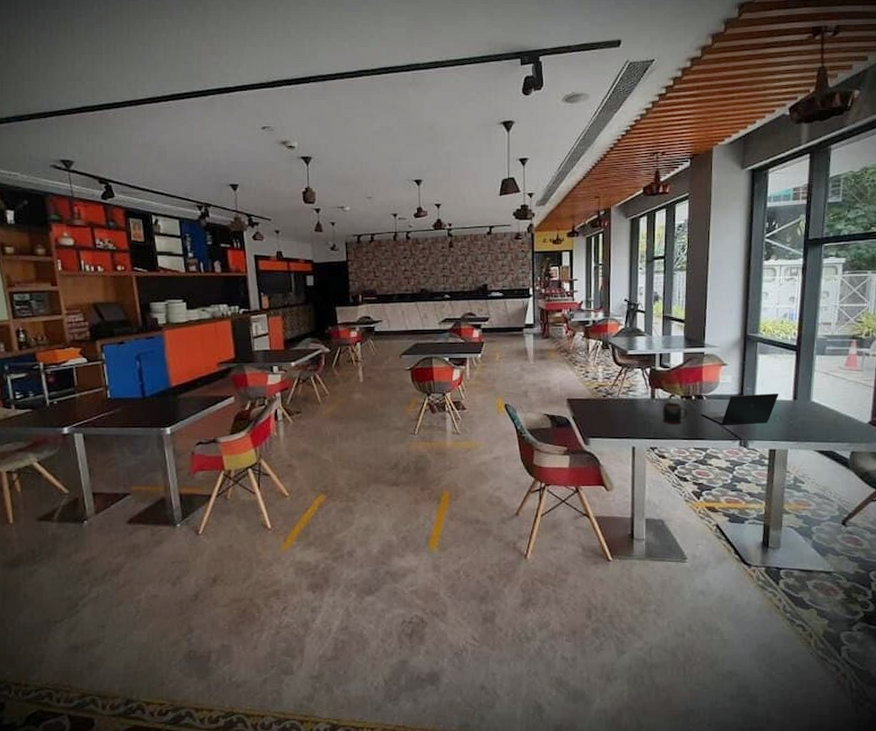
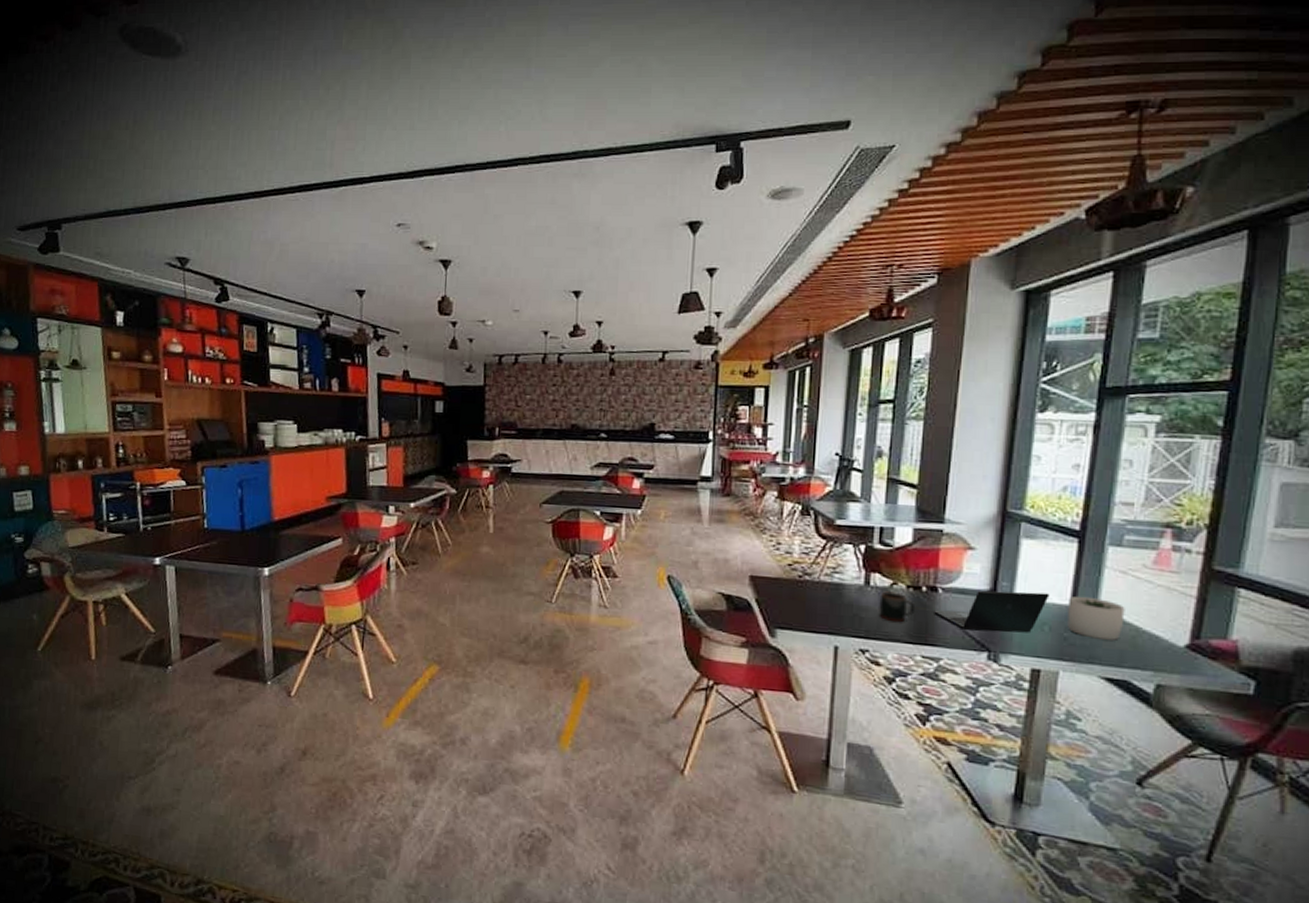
planter: none [792,393,829,424] -> present [1067,596,1125,642]

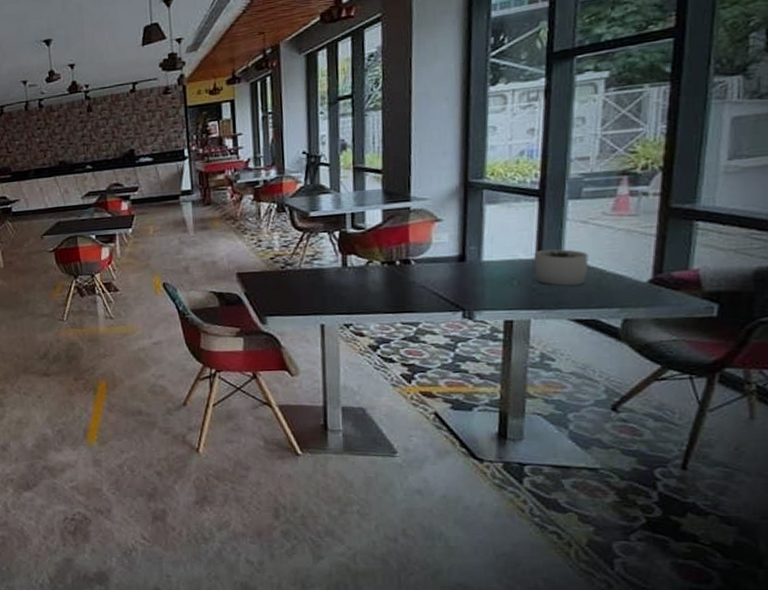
mug: present [879,591,914,622] -> none [357,269,390,295]
laptop: present [934,590,1050,633] -> none [409,251,516,294]

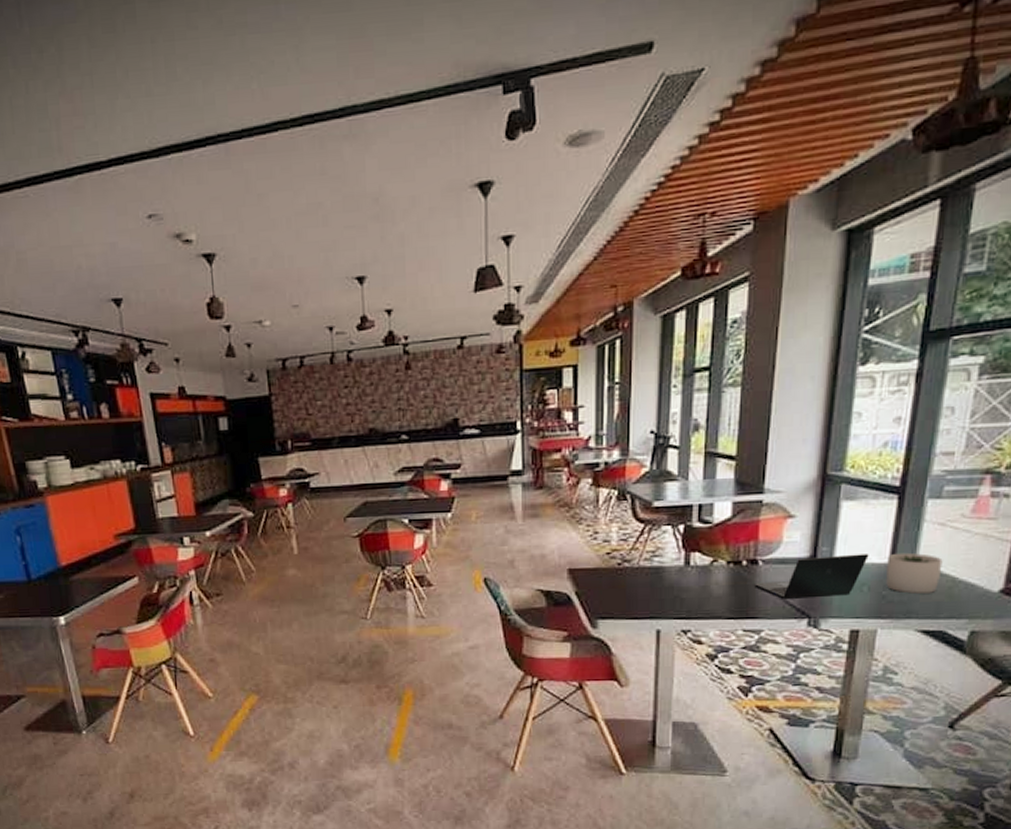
laptop: none [409,251,516,294] -> present [754,554,869,599]

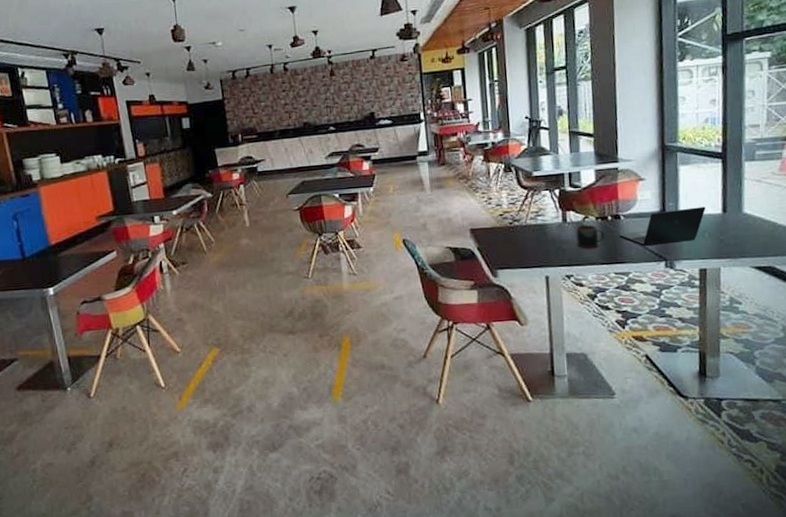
mug: none [700,569,735,599] -> present [575,224,604,248]
planter: present [886,552,943,595] -> none [720,204,764,238]

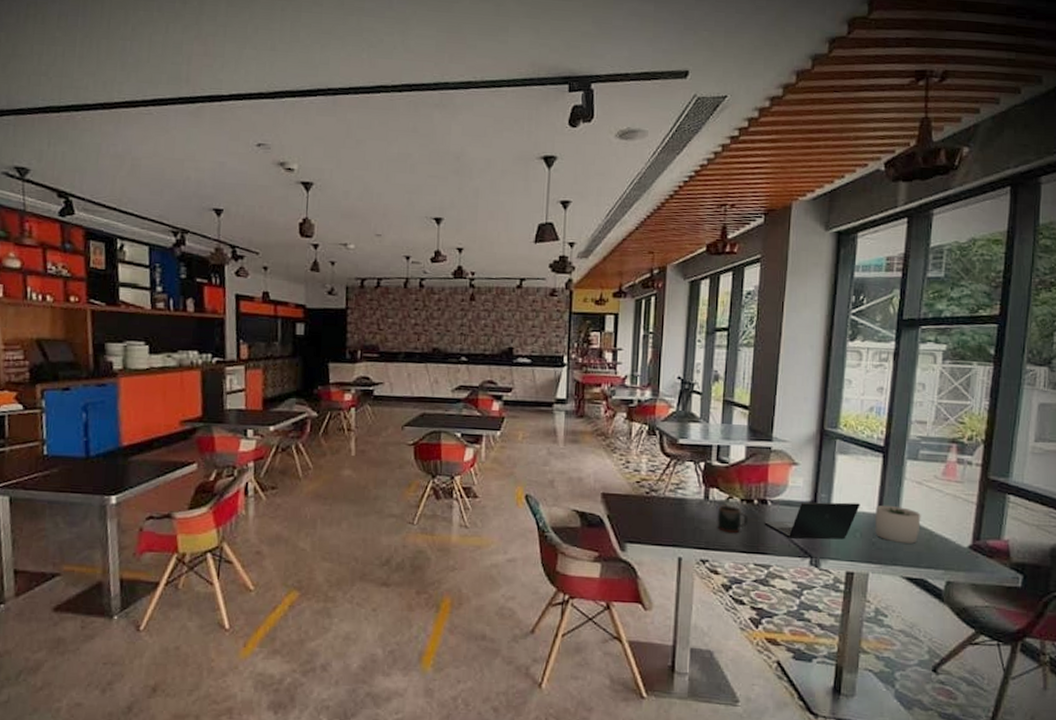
planter: none [720,204,764,238] -> present [875,505,921,545]

